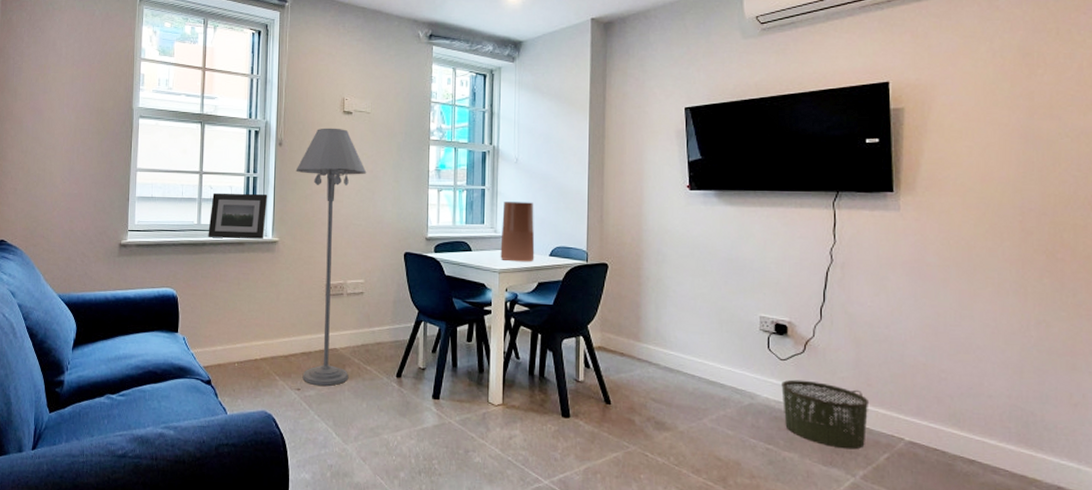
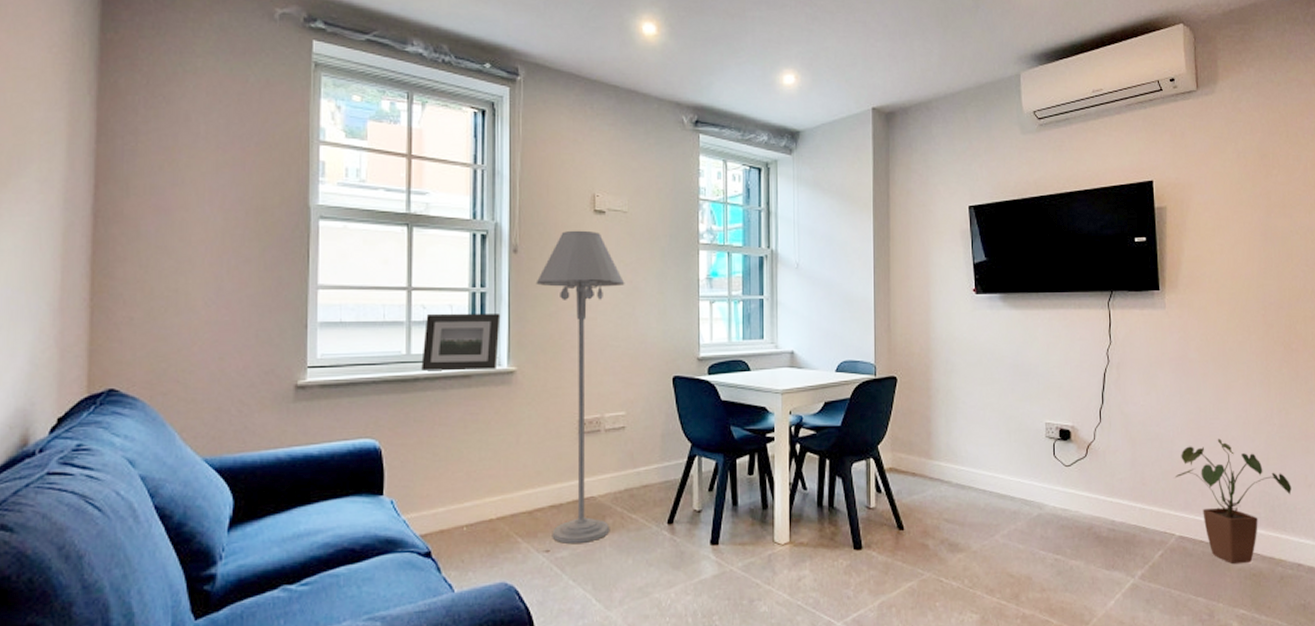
vase: present [500,202,535,262] -> none [782,312,820,380]
basket: present [781,379,870,449] -> none [1067,485,1145,551]
house plant: none [905,346,1052,478] -> present [1174,438,1292,564]

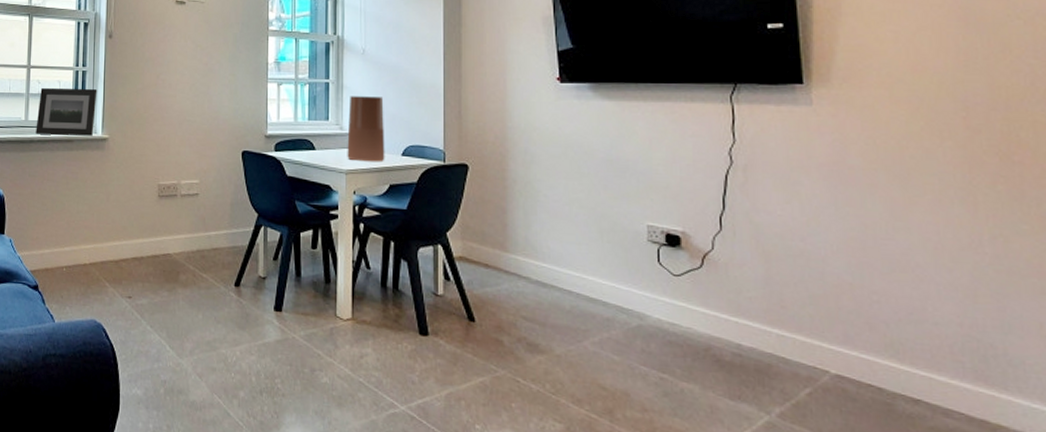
floor lamp: present [536,230,625,545] -> none [126,18,201,295]
vase: none [782,312,820,380] -> present [347,96,385,162]
house plant: present [1174,438,1292,564] -> none [827,263,1016,422]

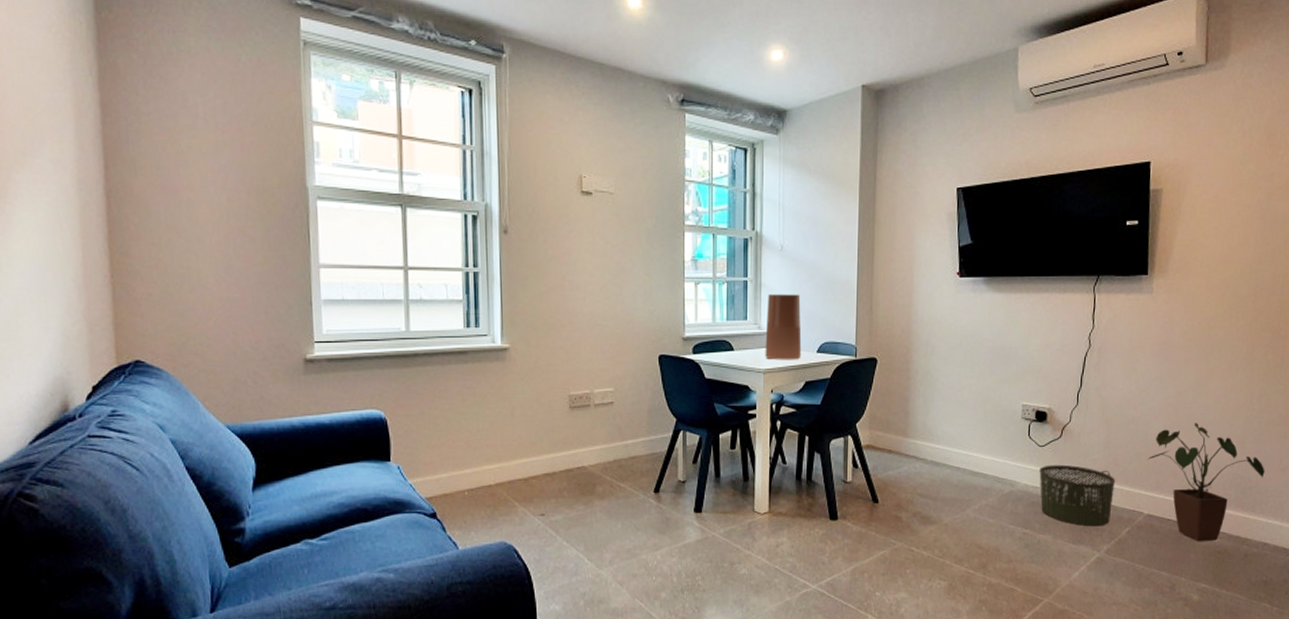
picture frame: present [36,87,97,136] -> none [420,292,493,346]
basket: none [676,298,785,382] -> present [1039,464,1116,527]
house plant: none [827,263,1016,422] -> present [1147,422,1265,541]

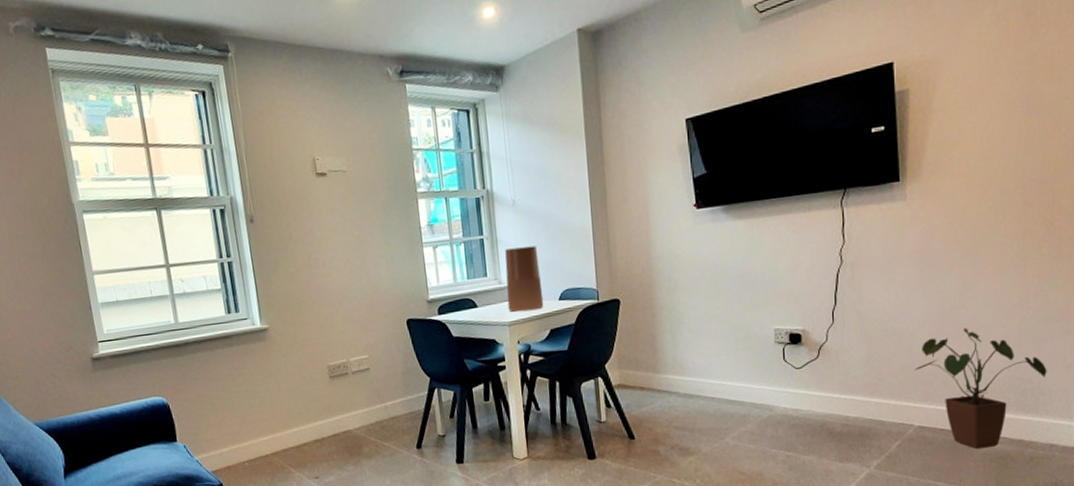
basket: present [1039,464,1116,527] -> none [798,384,881,444]

